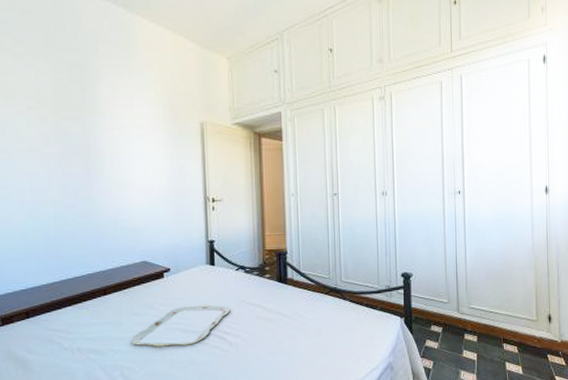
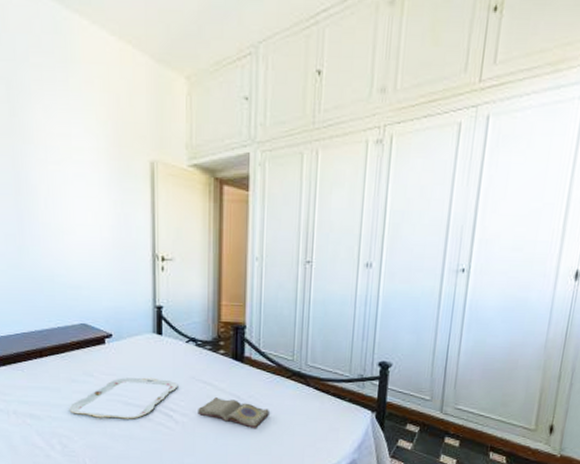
diary: none [249,317,313,343] -> present [198,397,269,428]

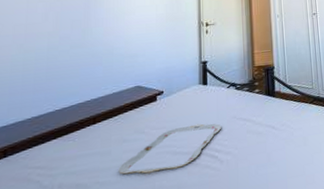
diary: present [198,397,269,428] -> none [240,130,299,153]

